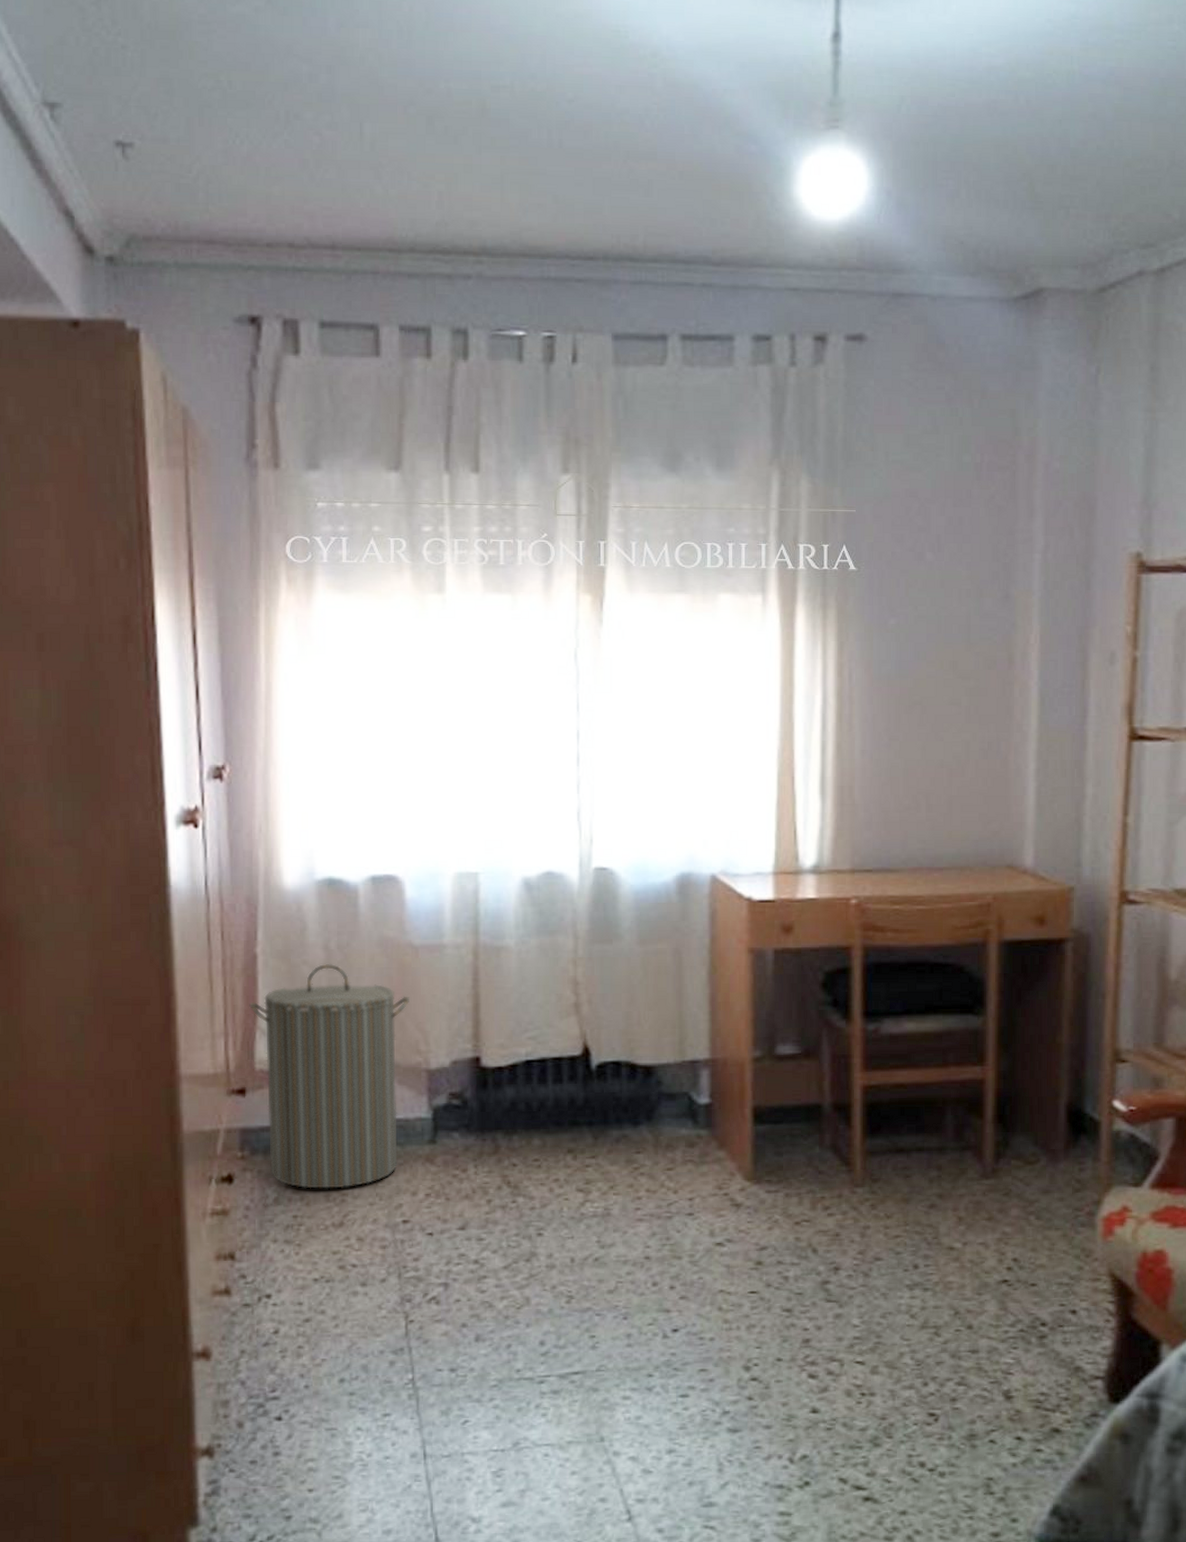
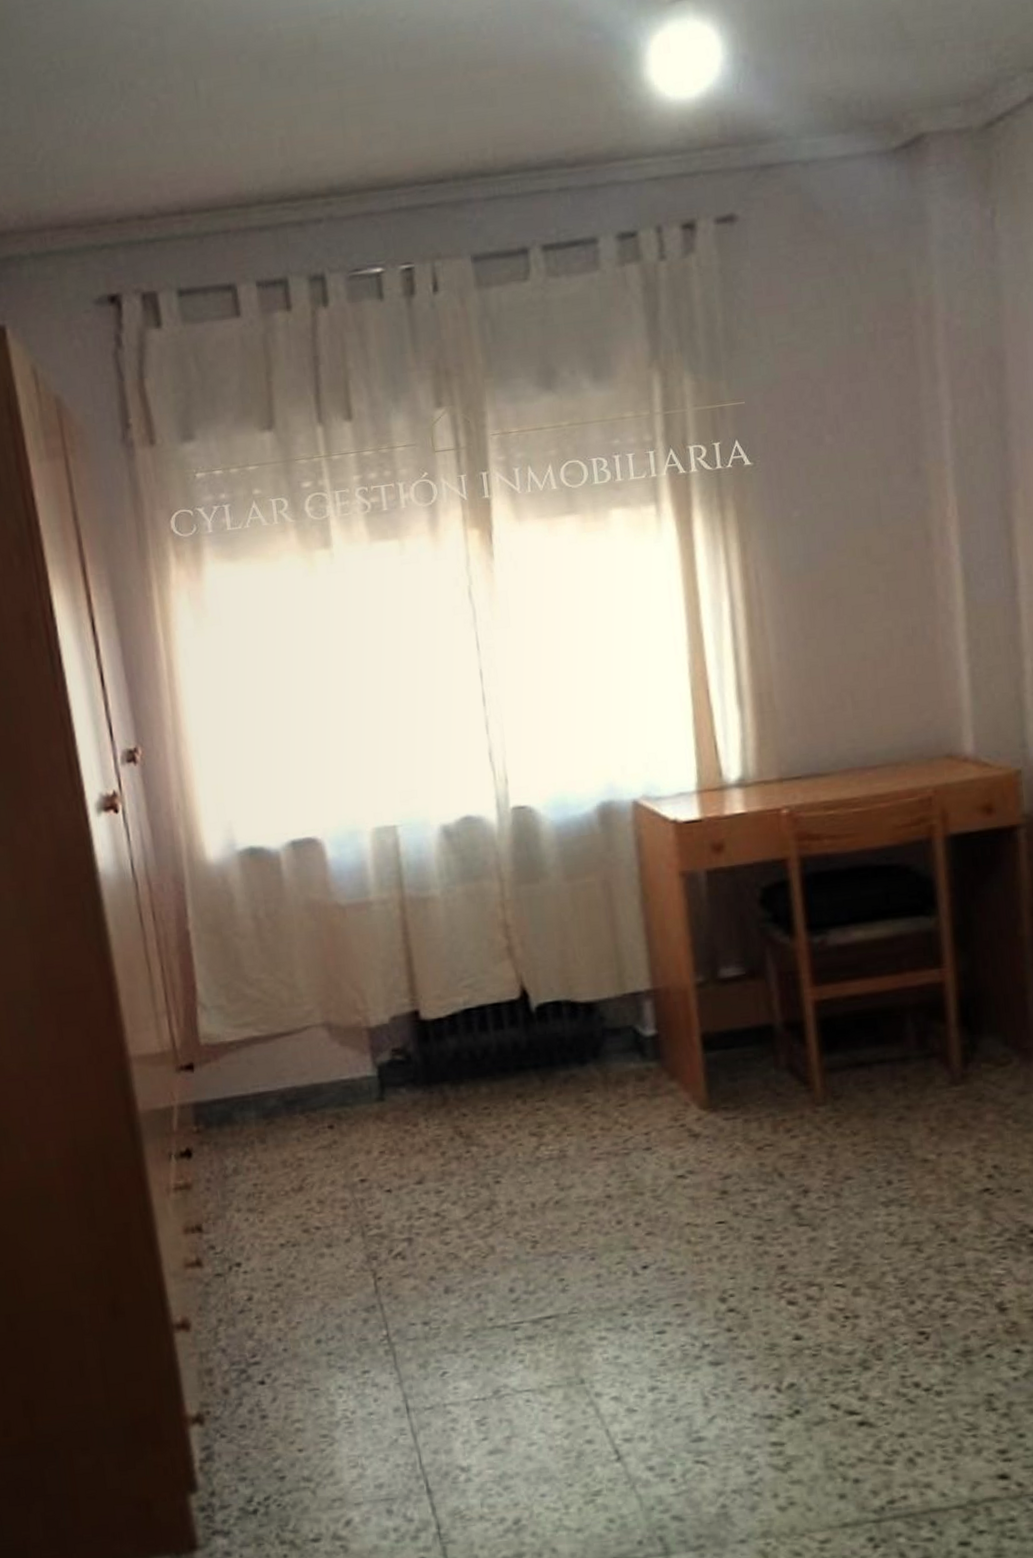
laundry hamper: present [249,963,409,1189] -> none [187,932,349,1157]

